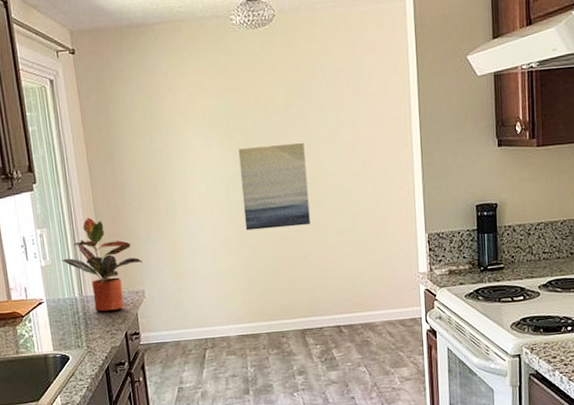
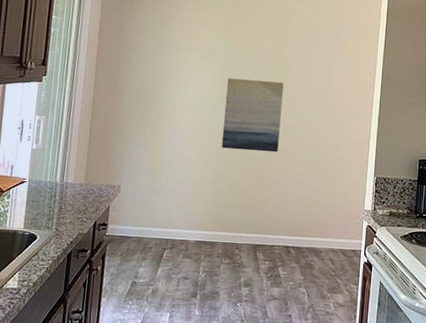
potted plant: present [62,217,143,312] -> none [52,113,125,200]

